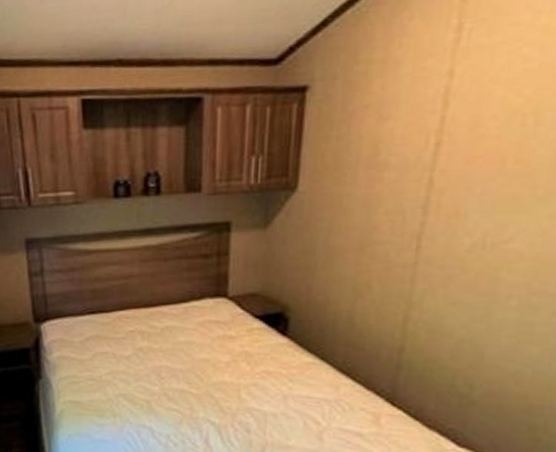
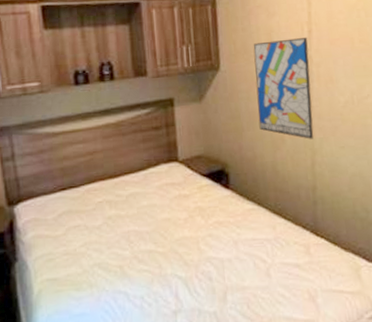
wall art: none [339,151,433,289] -> present [253,36,314,139]

